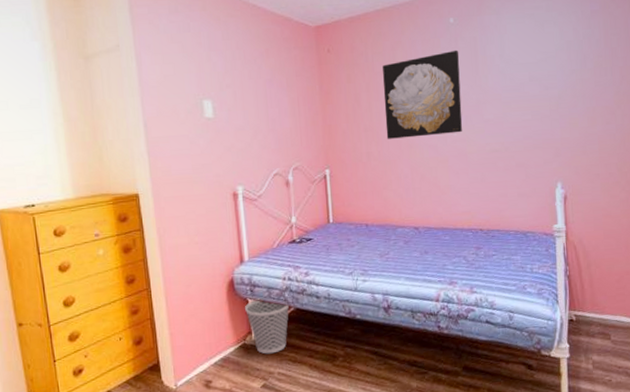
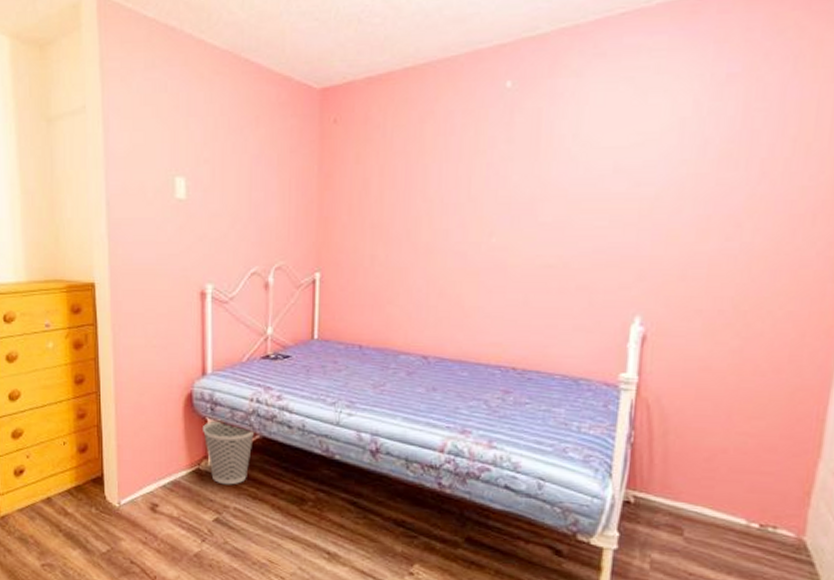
wall art: present [383,50,463,139] -> none [399,125,514,240]

